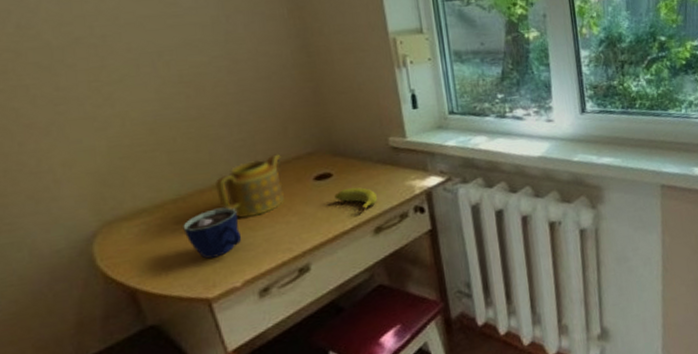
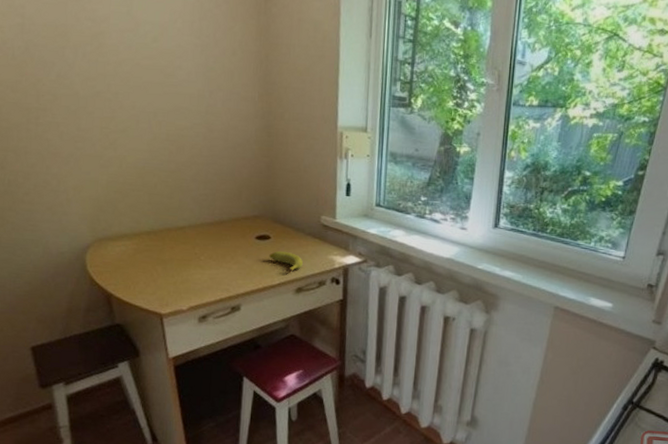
cup: present [183,207,242,259] -> none [151,245,193,284]
teapot: present [214,154,284,218] -> none [179,211,233,259]

